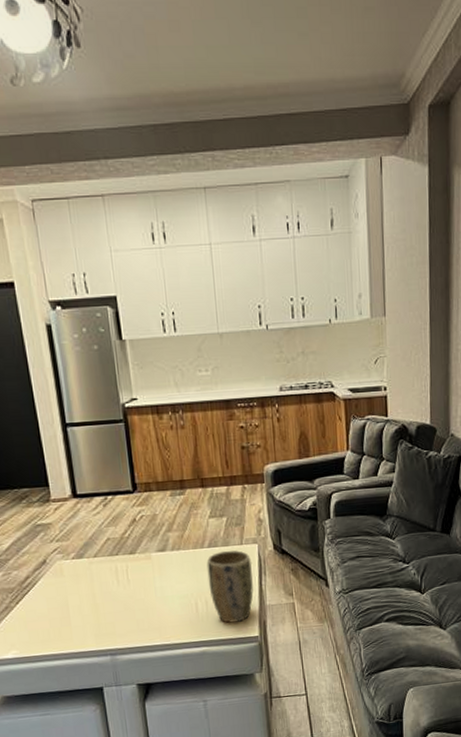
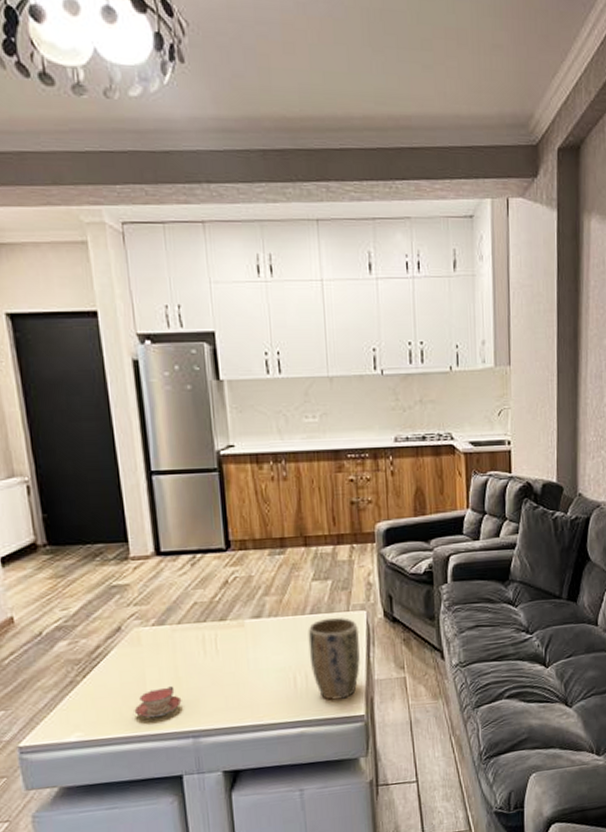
teacup: none [60,611,100,639] -> present [134,686,182,719]

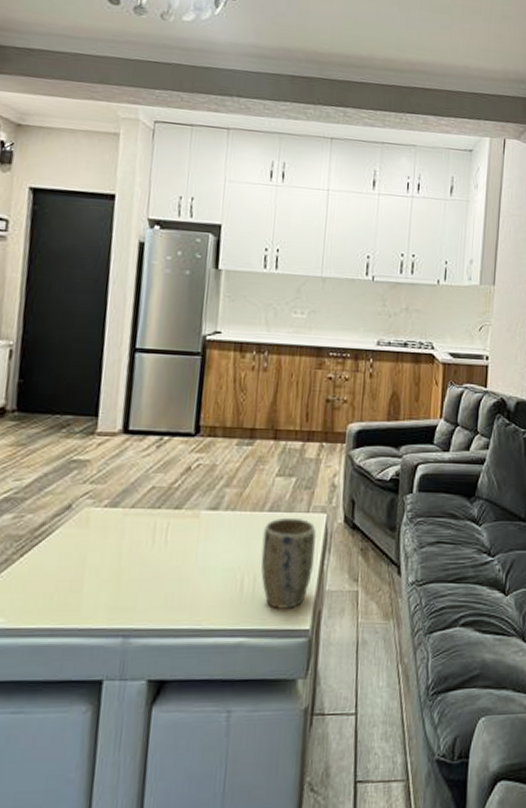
teacup: present [134,686,182,719] -> none [65,576,119,610]

